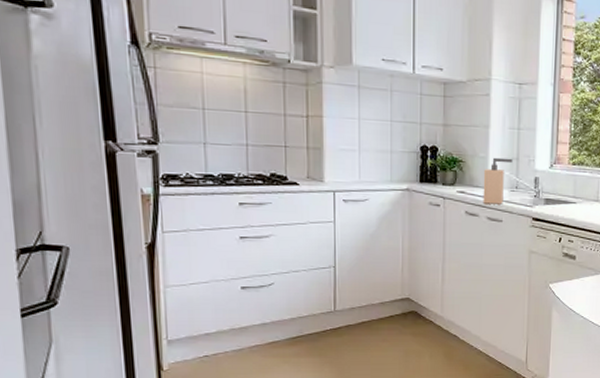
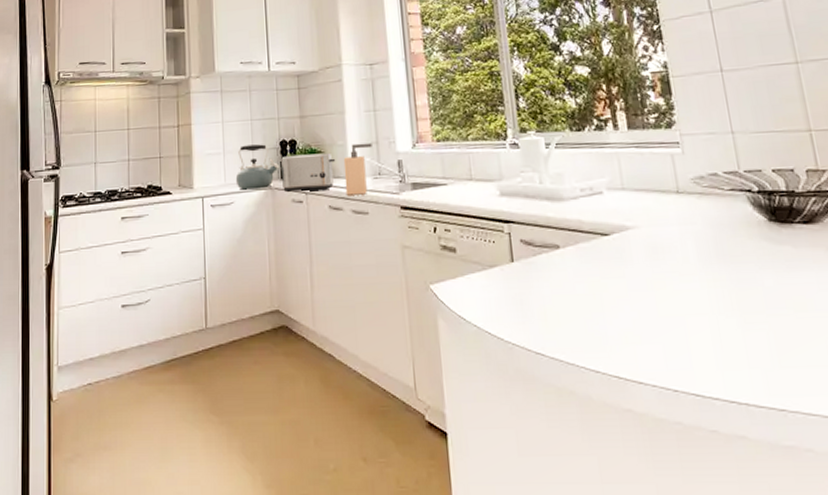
kettle: none [371,145,419,190] -> present [235,144,280,190]
toaster: none [421,160,476,198] -> present [281,152,336,193]

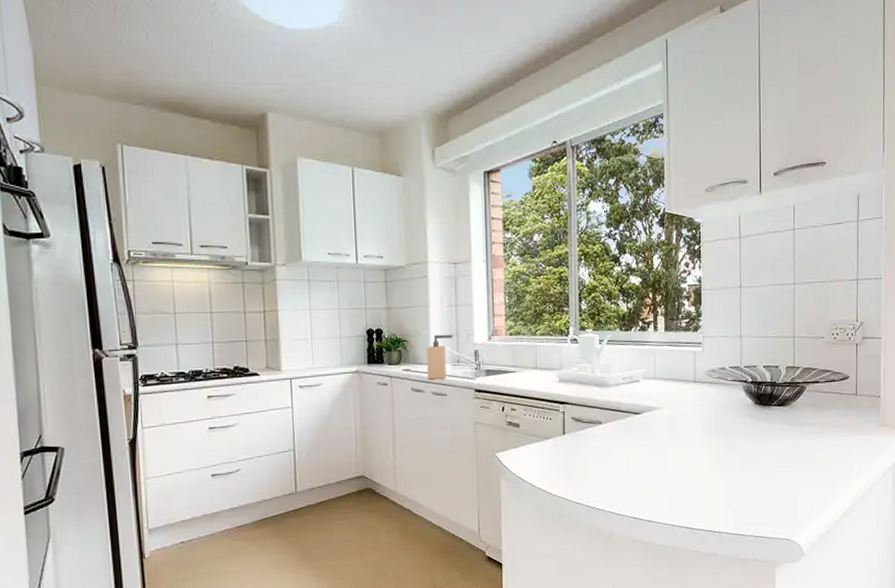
kettle: present [235,144,280,190] -> none [323,332,367,373]
toaster: present [281,152,336,193] -> none [368,342,419,376]

